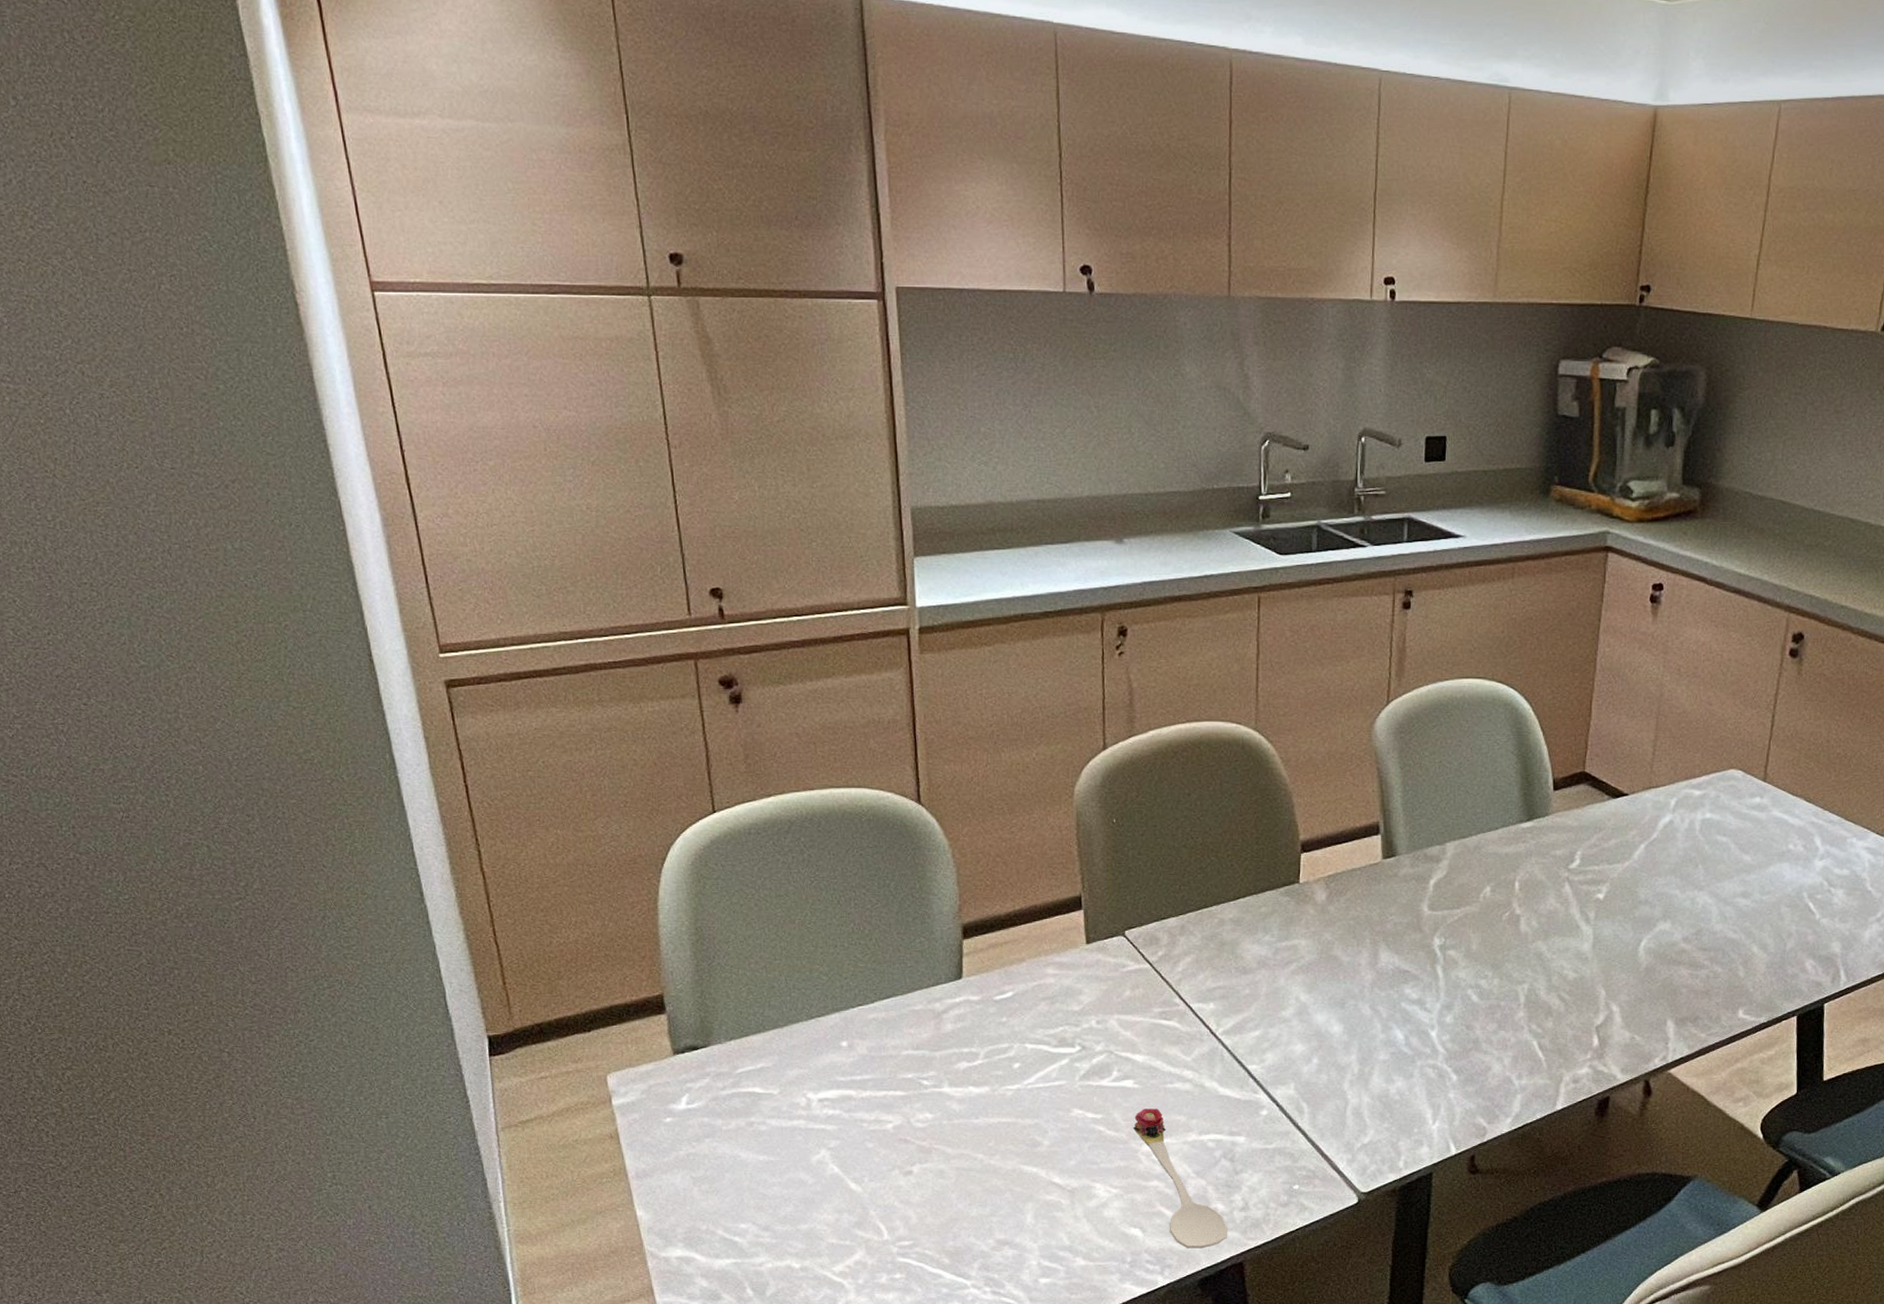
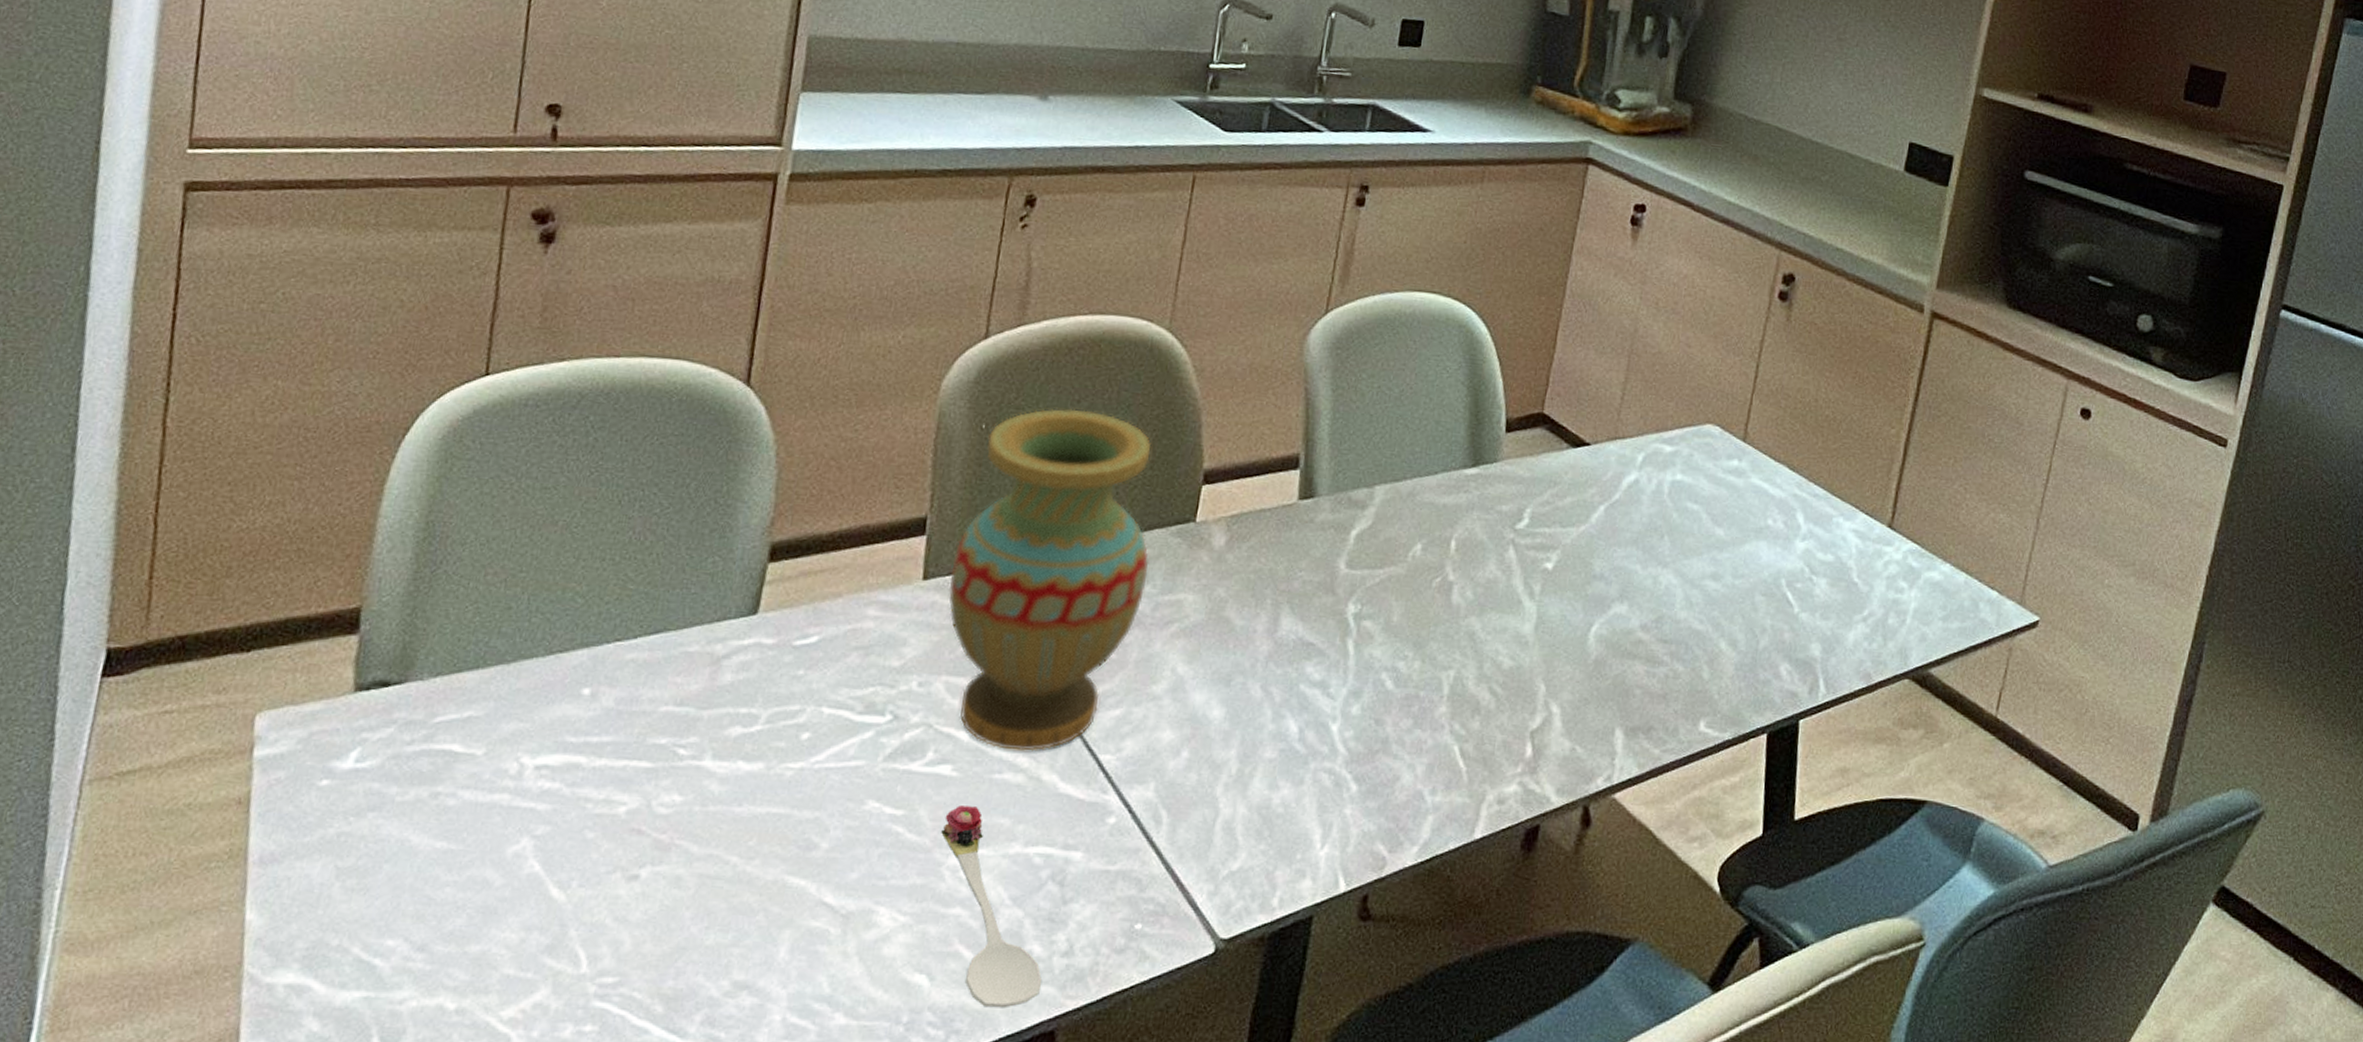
vase: none [1107,801,1266,1066] -> present [948,408,1152,751]

